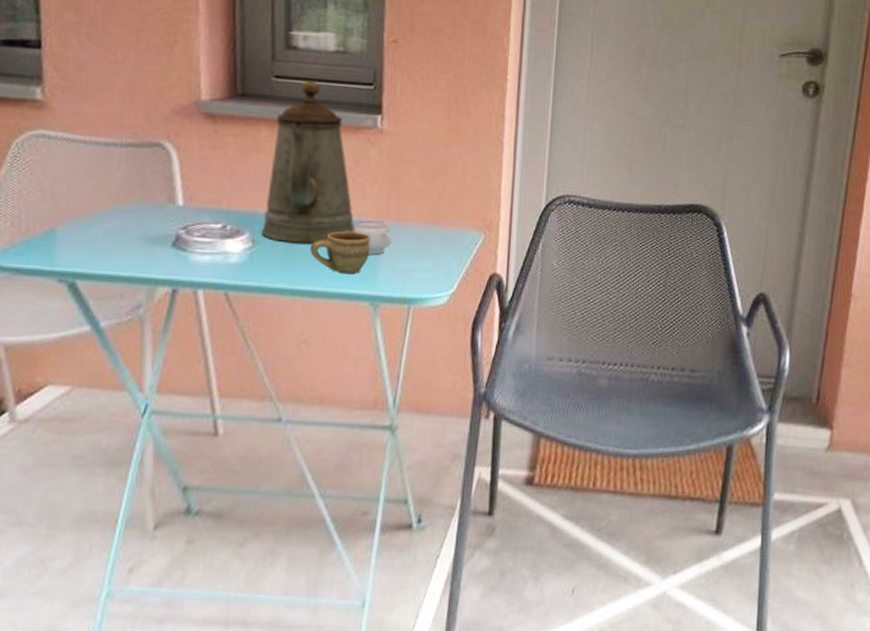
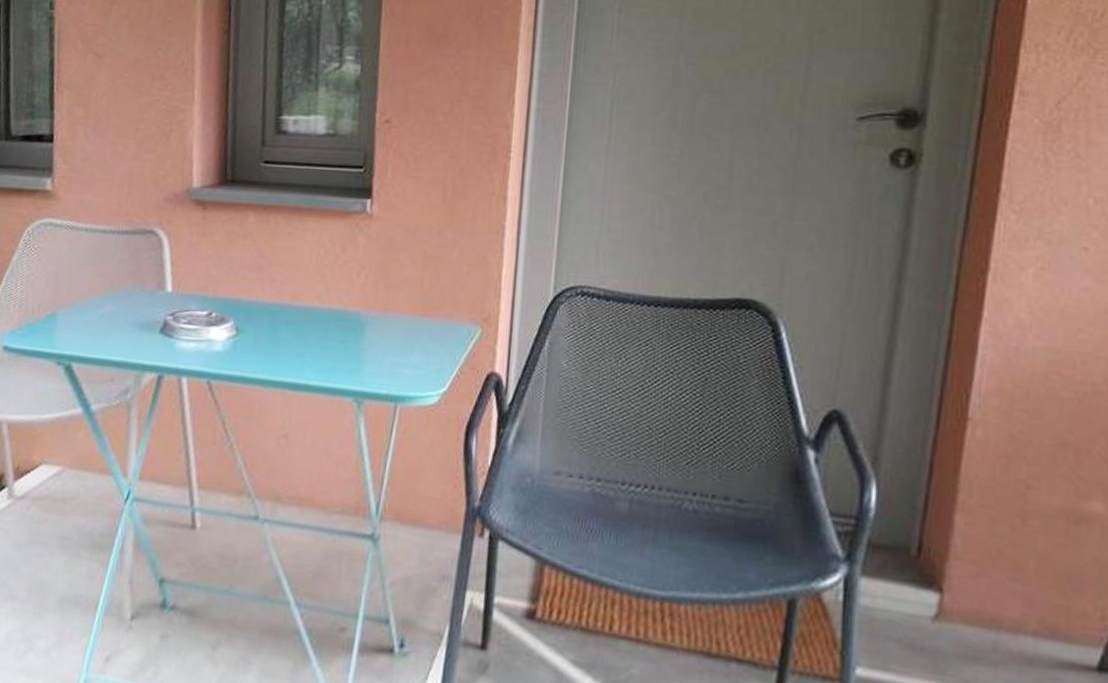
coffee pot: present [261,79,355,244] -> none [245,164,340,334]
cup: present [310,231,372,274] -> none [293,321,358,367]
cup: present [353,221,392,255] -> none [338,311,380,347]

